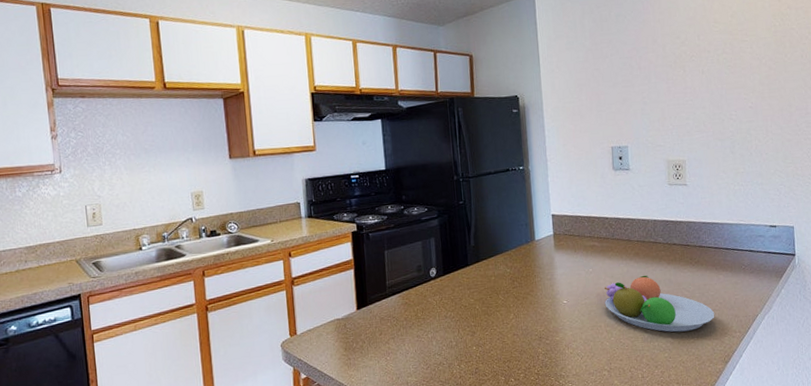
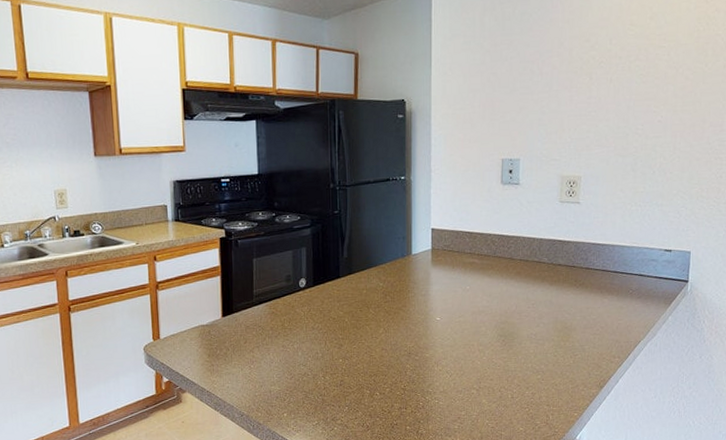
fruit bowl: present [605,275,715,332] -> none [480,295,595,355]

